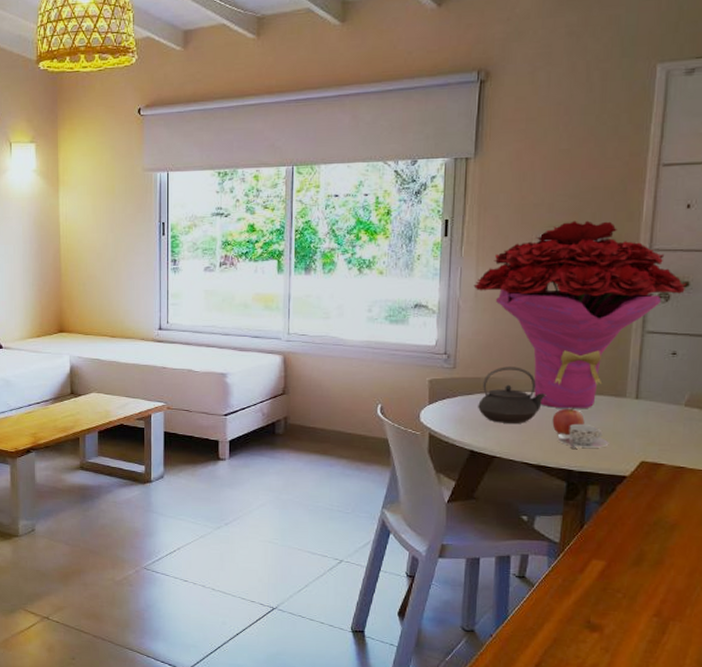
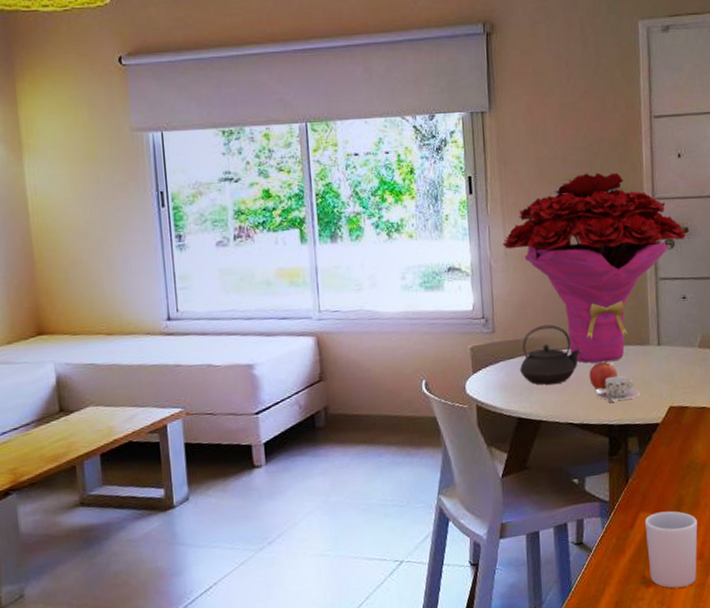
mug: none [596,562,659,640] -> present [644,511,698,589]

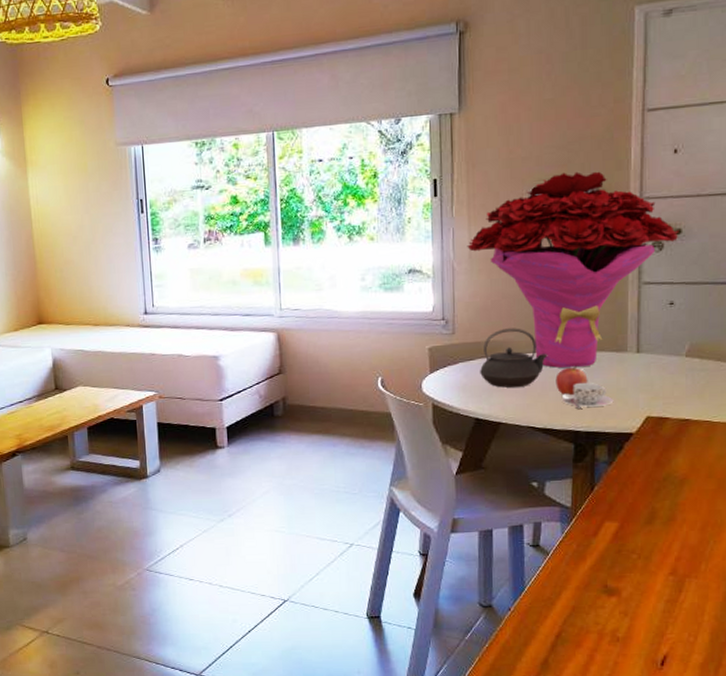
mug: present [644,511,698,589] -> none [610,522,672,601]

